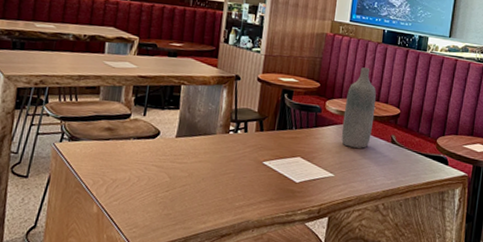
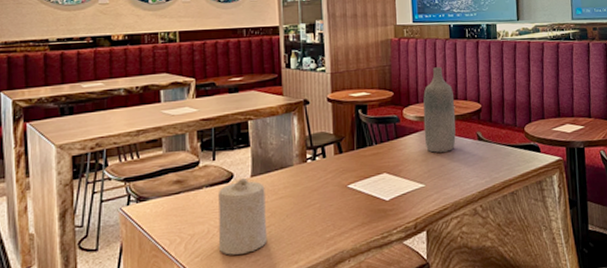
candle: none [135,136,187,206] -> present [217,177,268,255]

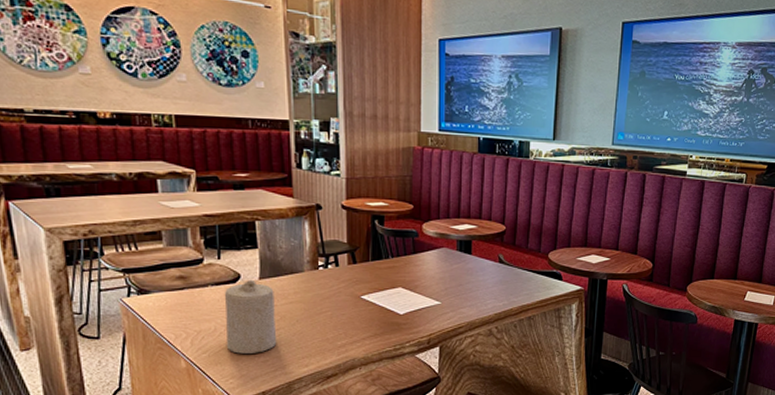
bottle: present [423,67,456,153] -> none [443,182,478,271]

